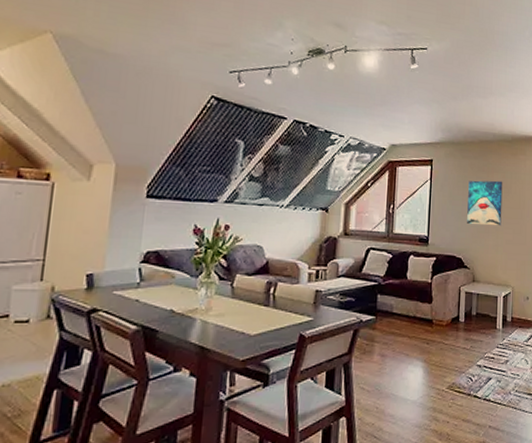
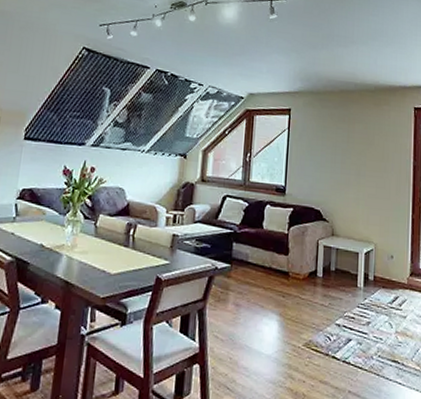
wall art: present [467,180,503,226] -> none [326,130,365,179]

